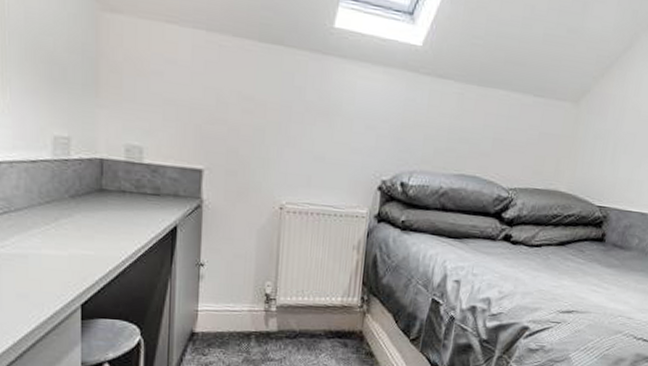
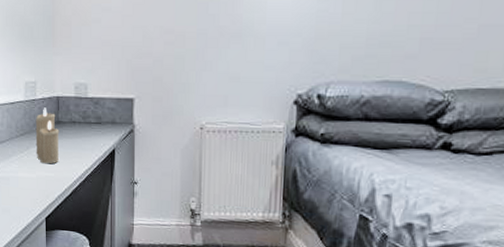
candle: none [68,170,103,241] -> present [35,107,59,164]

